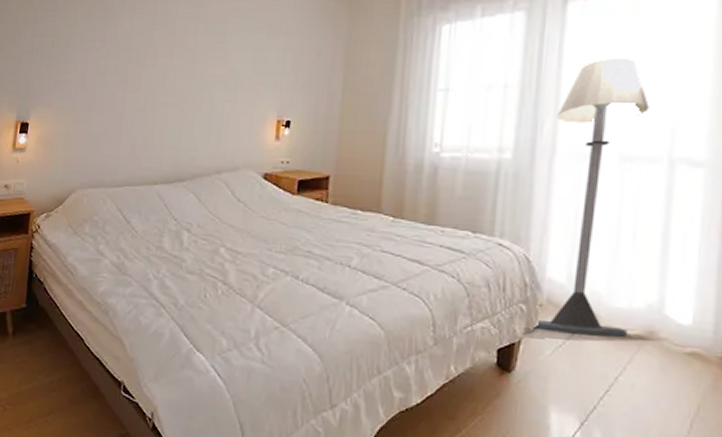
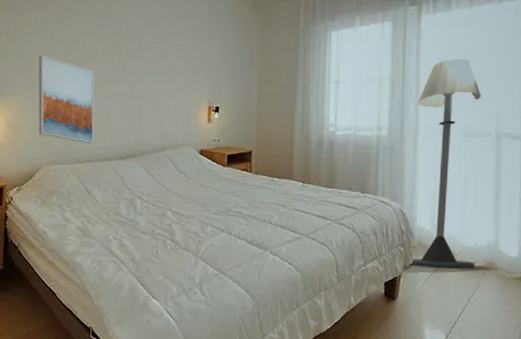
wall art: none [72,58,141,165] -> present [38,54,95,144]

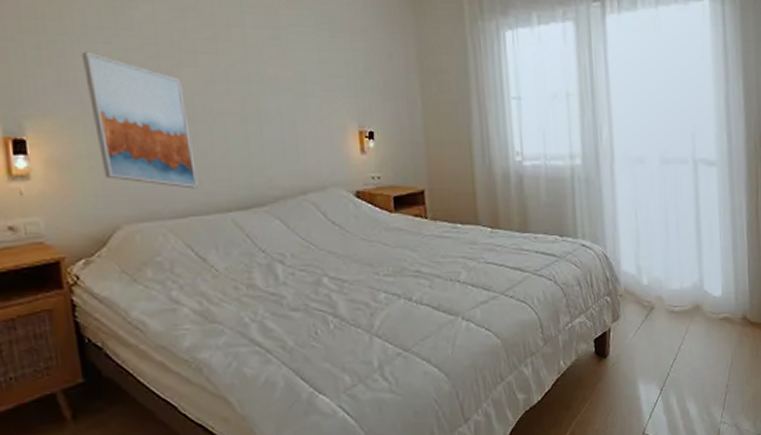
floor lamp: present [409,58,481,269] -> none [611,69,682,317]

